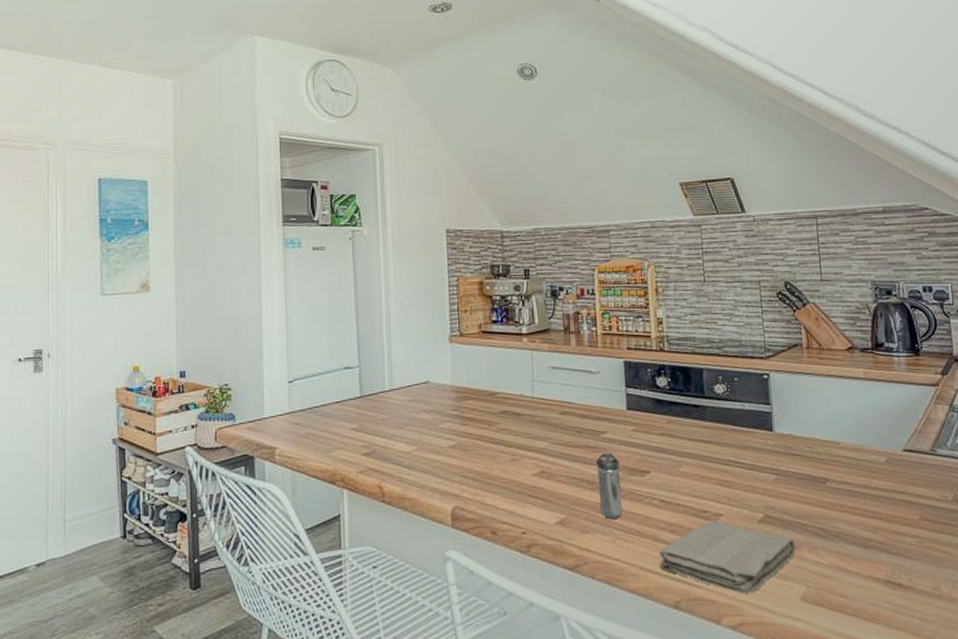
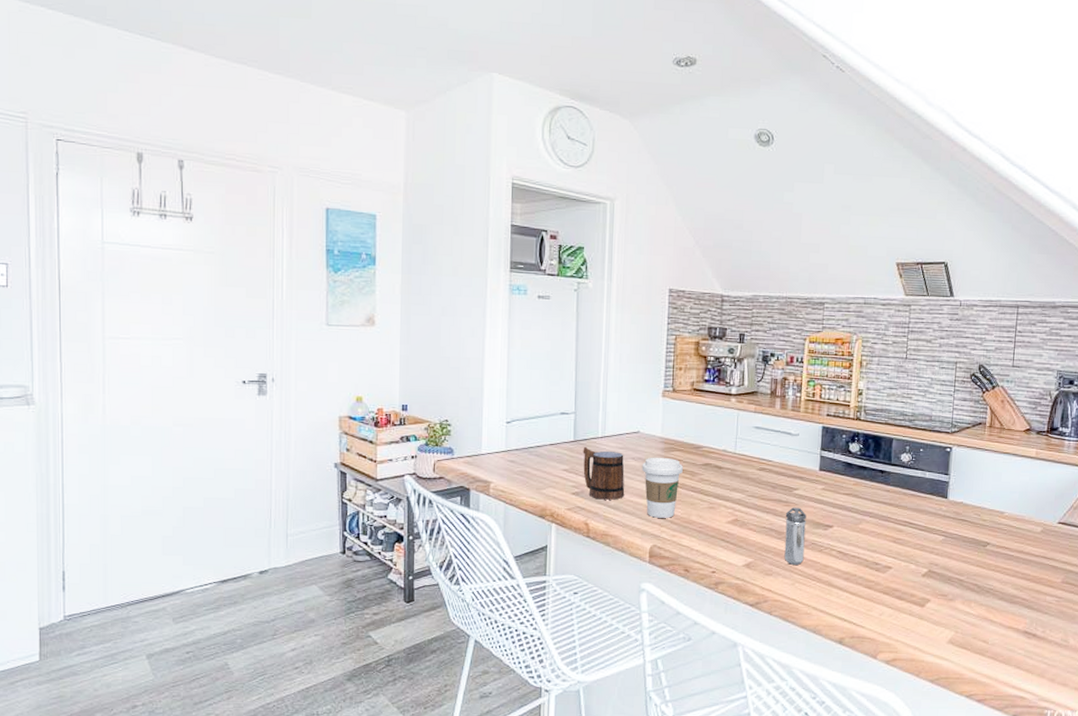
mug: none [370,401,419,459] -> present [583,446,625,500]
coffee cup: none [434,407,479,475] -> present [642,457,683,518]
washcloth: present [659,520,796,594] -> none [830,571,952,635]

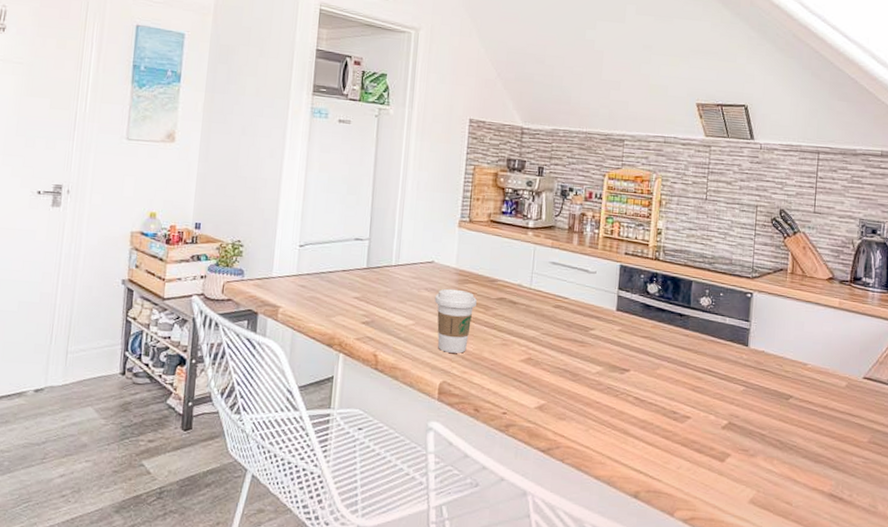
mug: present [583,446,625,500] -> none [374,274,417,332]
shaker: present [784,507,806,565] -> none [578,348,602,410]

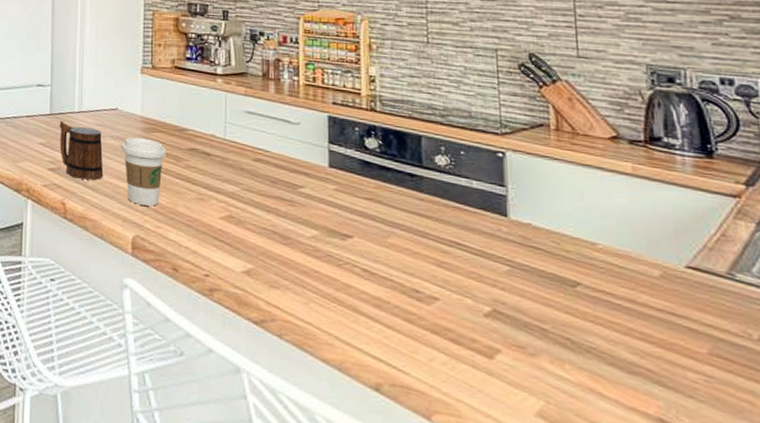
mug: none [374,274,417,332] -> present [59,120,104,180]

